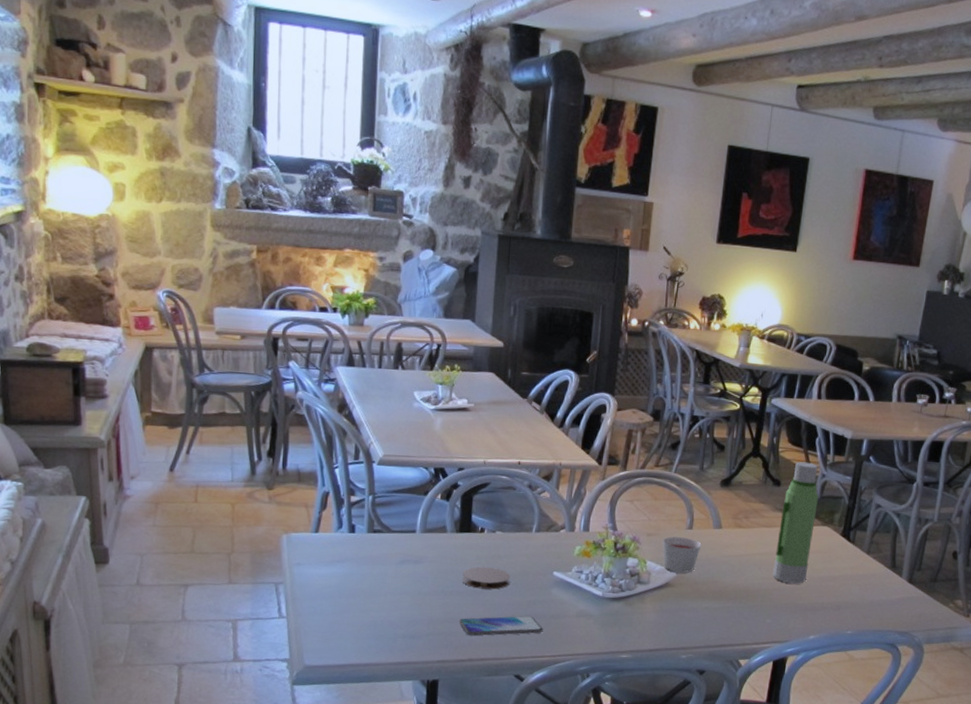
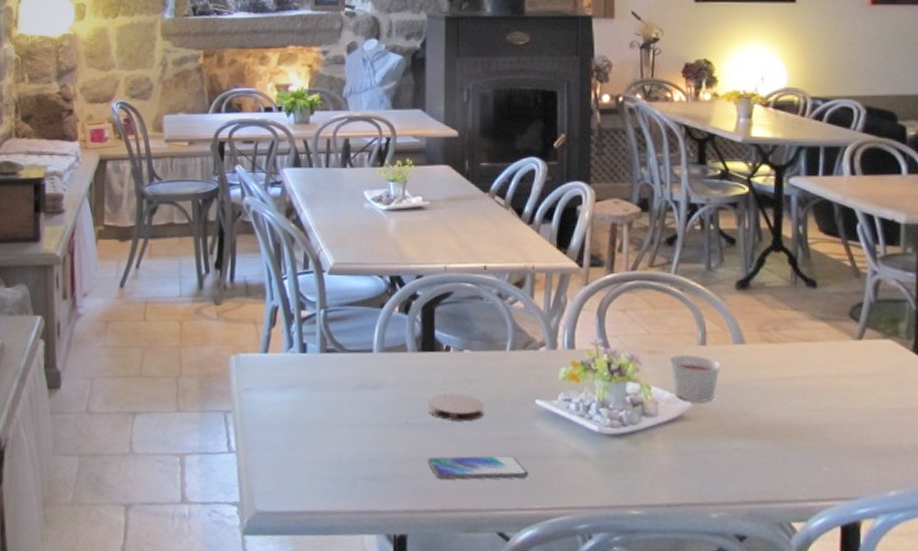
water bottle: present [773,461,819,584] -> none [822,255,873,419]

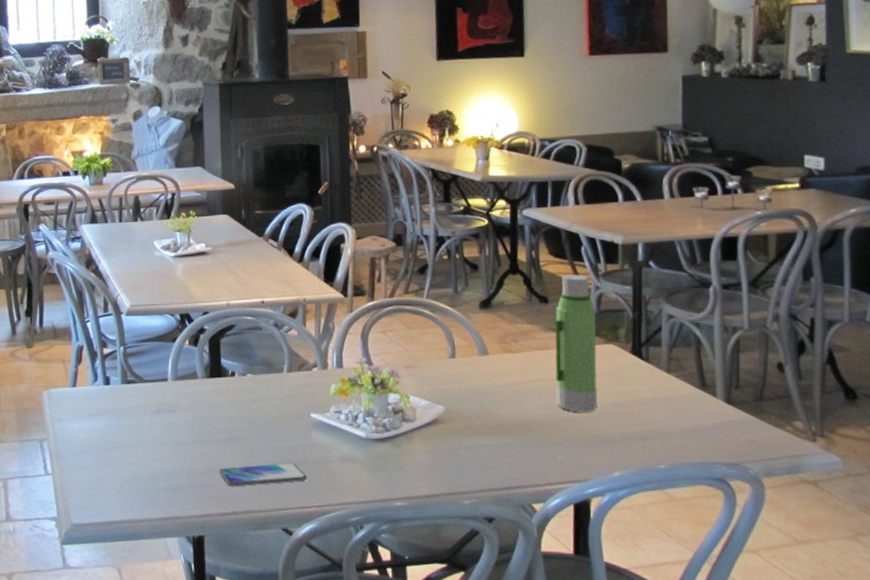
coaster: present [428,393,484,422] -> none [217,413,267,436]
candle: present [668,355,721,402] -> none [423,367,469,407]
water bottle: none [822,255,873,419] -> present [555,274,598,413]

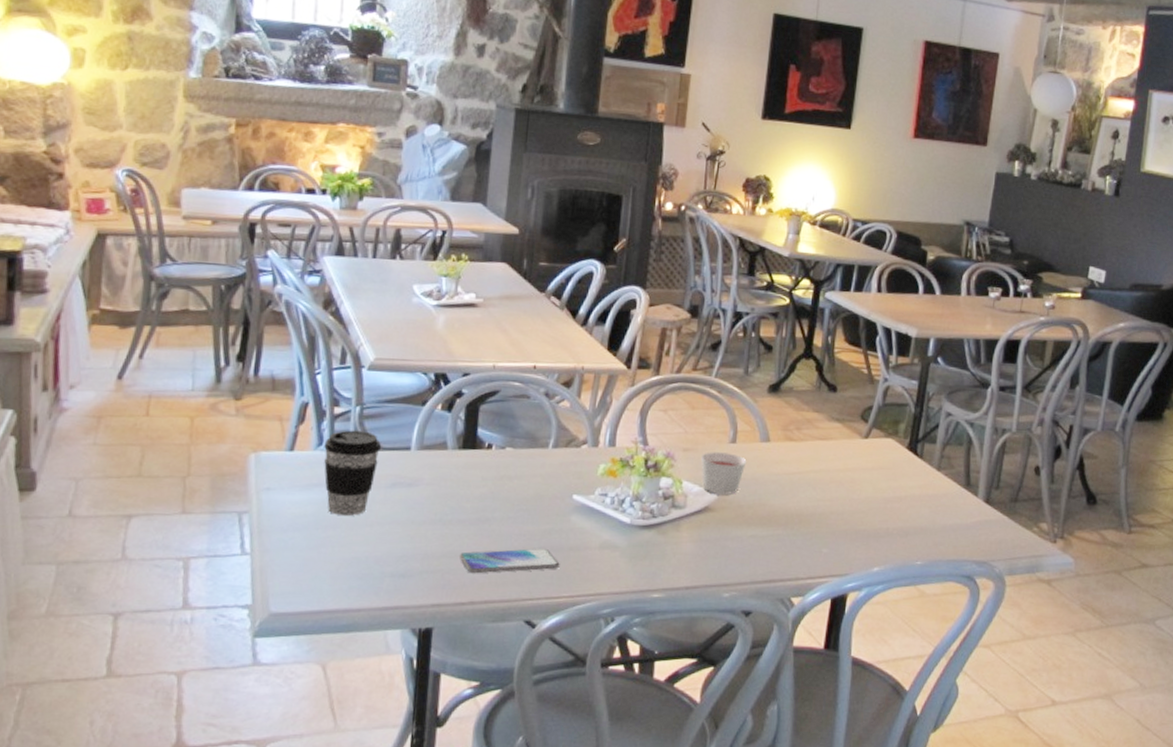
coffee cup: none [99,367,144,439] -> present [324,430,382,516]
candle: none [423,367,469,407] -> present [700,452,747,495]
water bottle: present [555,274,598,413] -> none [829,364,881,507]

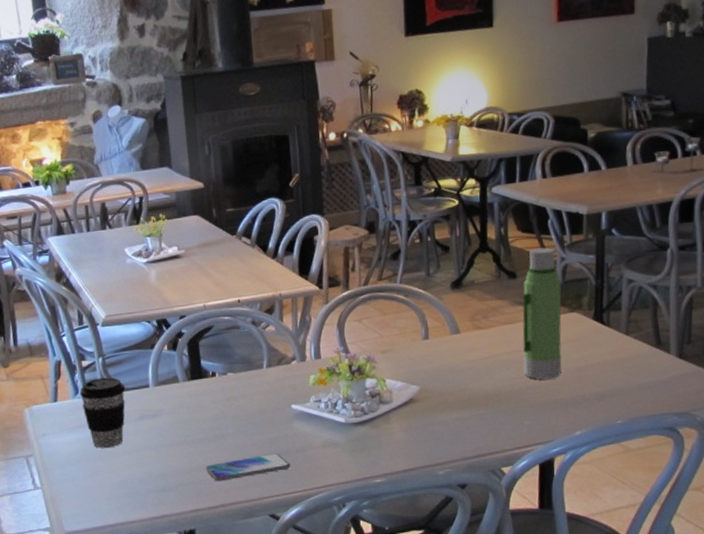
candle: present [700,452,747,495] -> none [398,348,441,387]
water bottle: none [829,364,881,507] -> present [522,247,562,380]

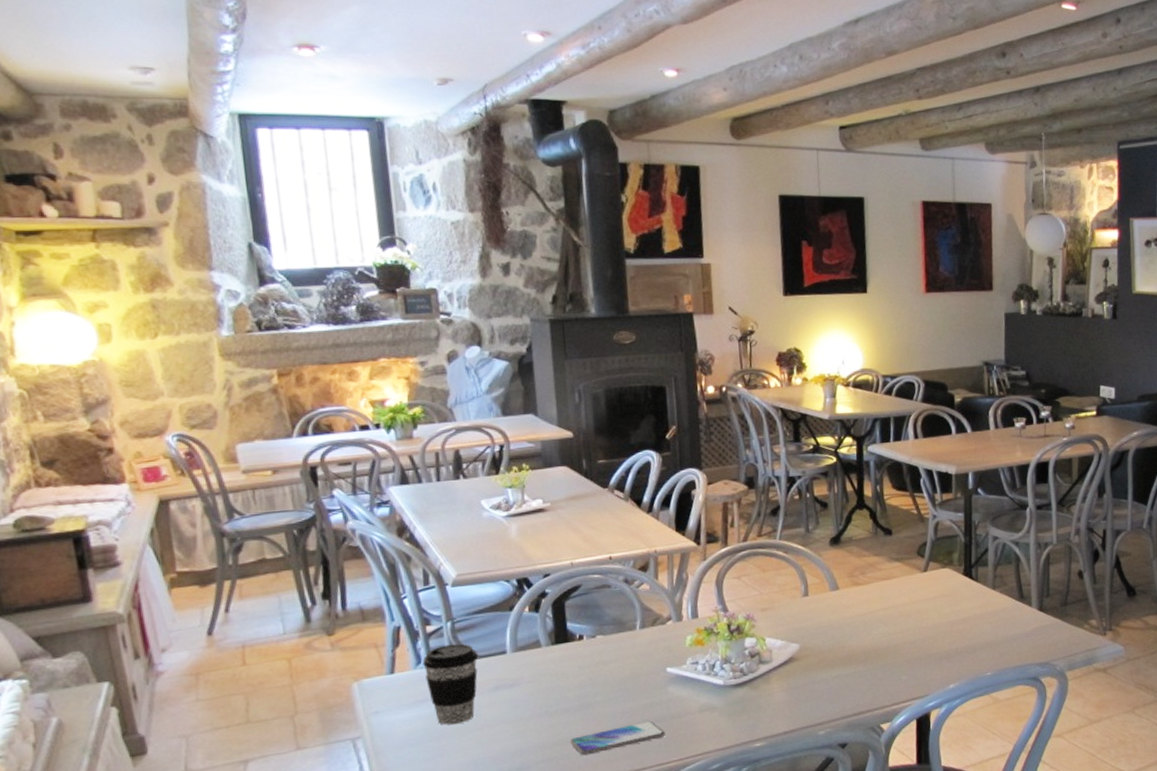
water bottle: present [522,247,562,380] -> none [898,505,936,635]

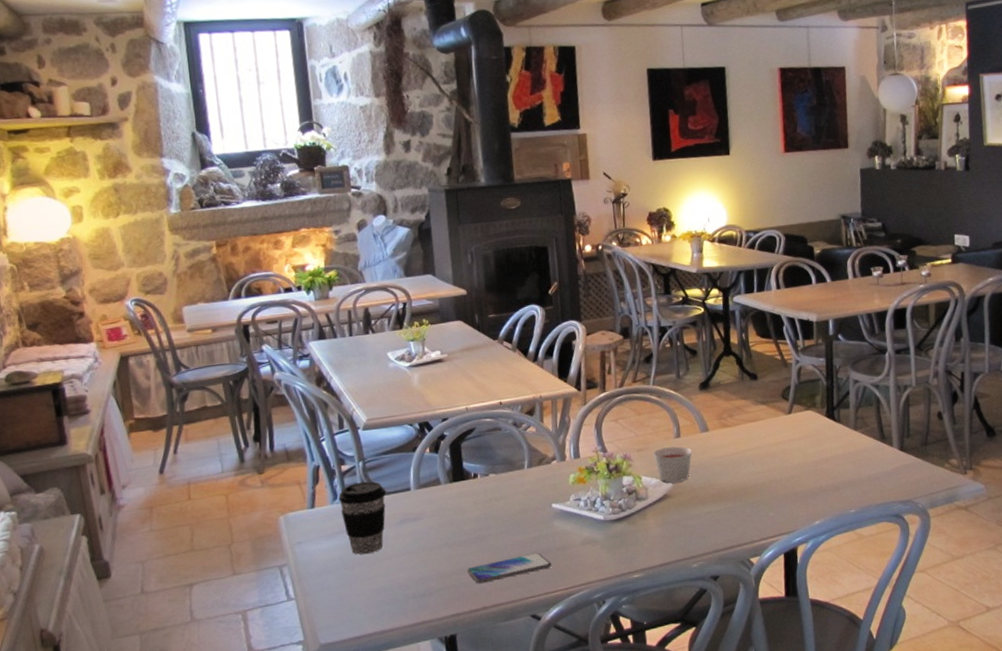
candle: none [778,605,821,645] -> present [653,446,692,483]

